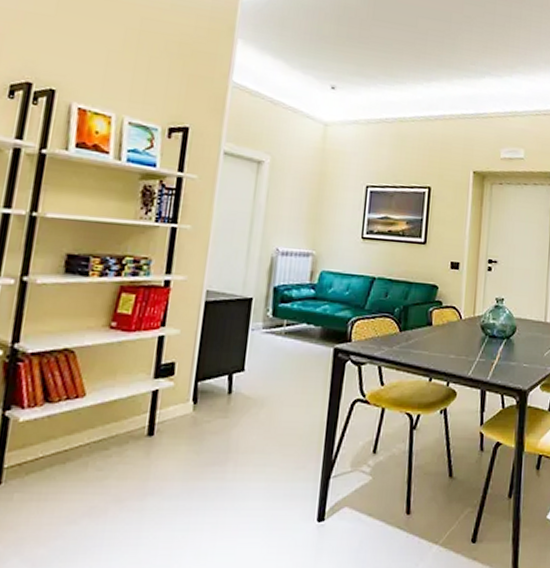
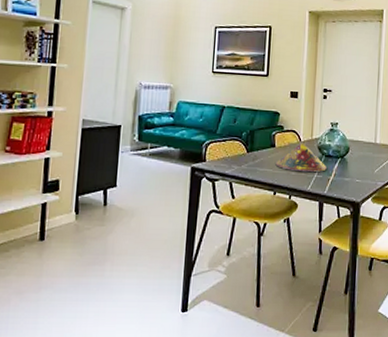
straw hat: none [432,320,490,355] -> present [275,142,327,173]

